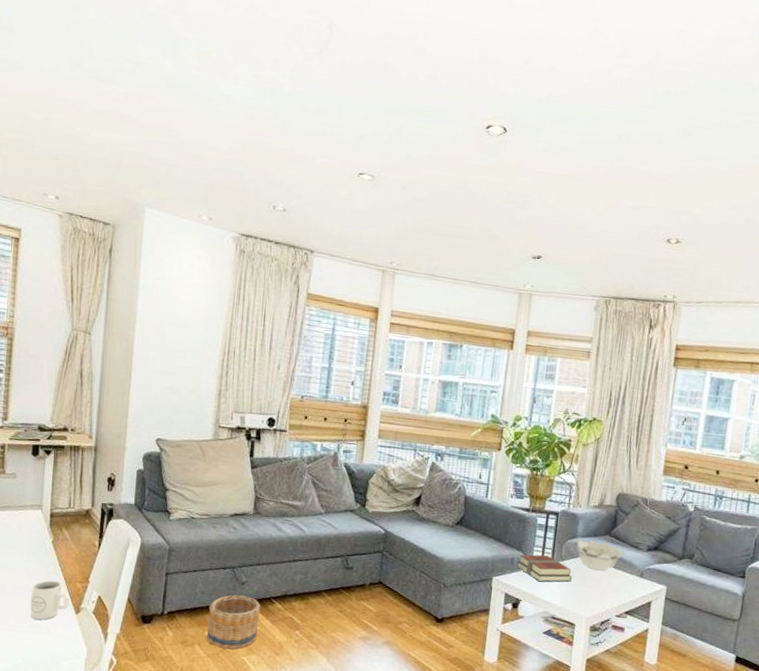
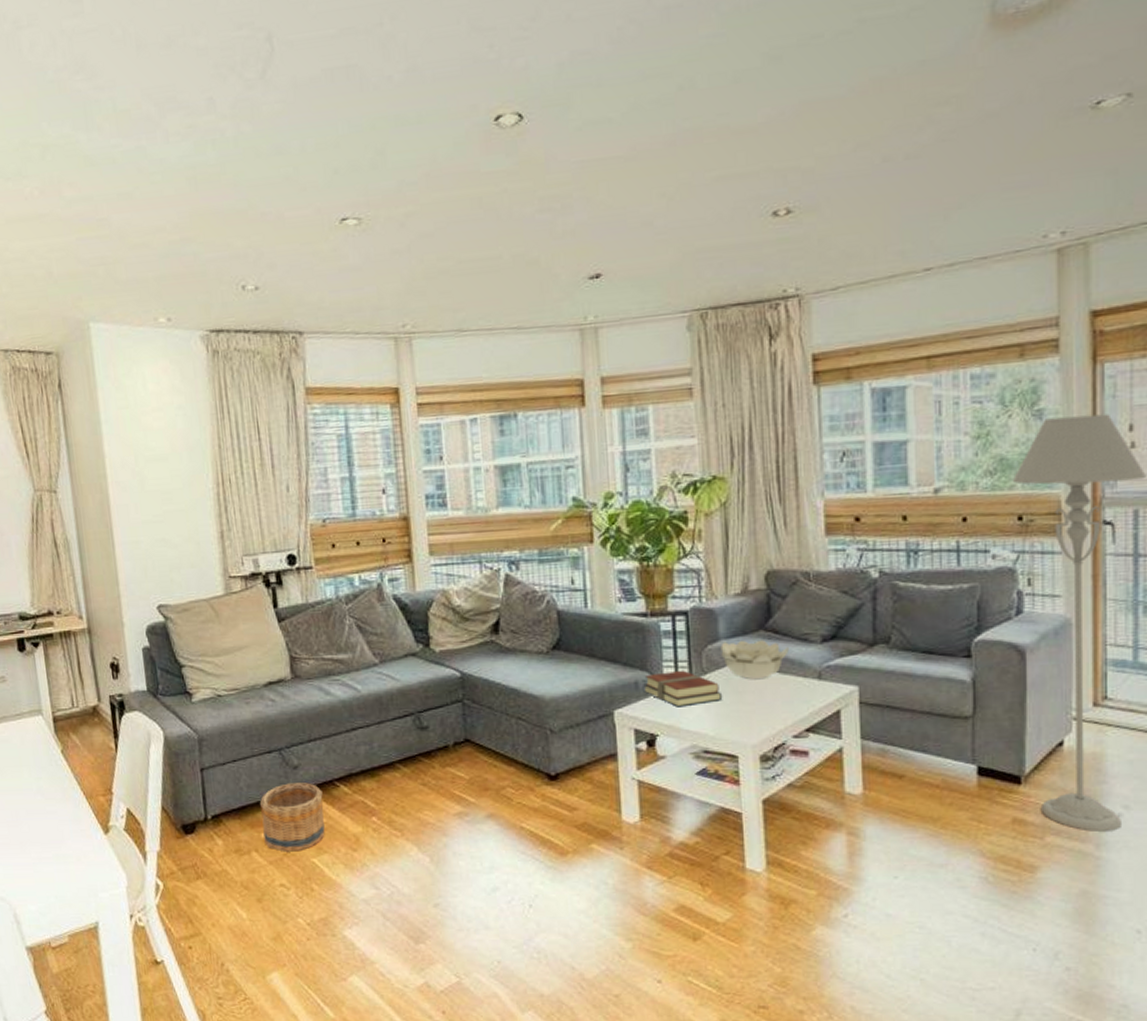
mug: present [30,580,70,620] -> none [49,797,95,847]

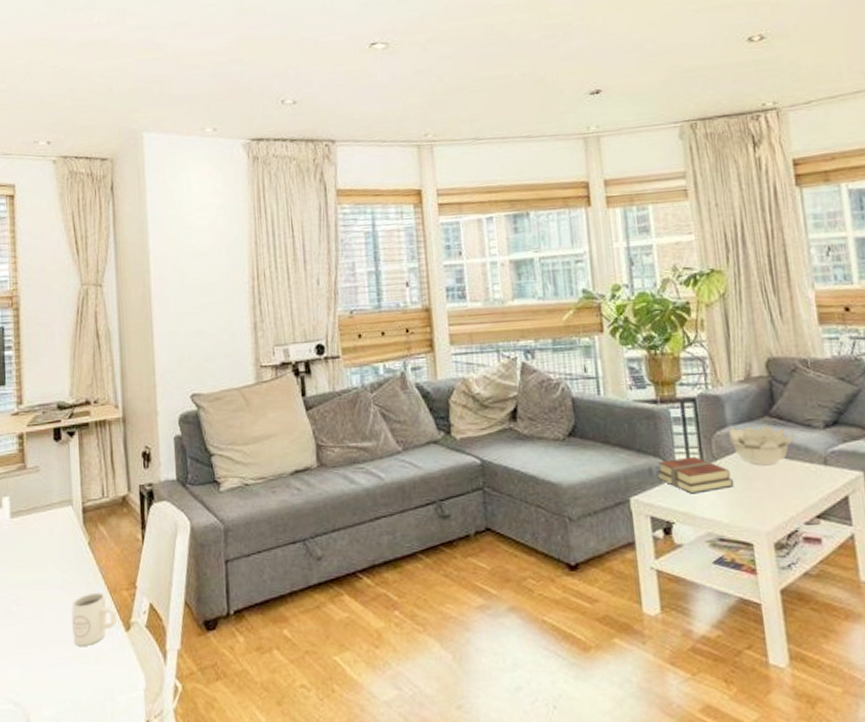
mug: none [49,797,95,847] -> present [71,592,117,646]
basket: present [259,782,325,852] -> none [282,574,347,650]

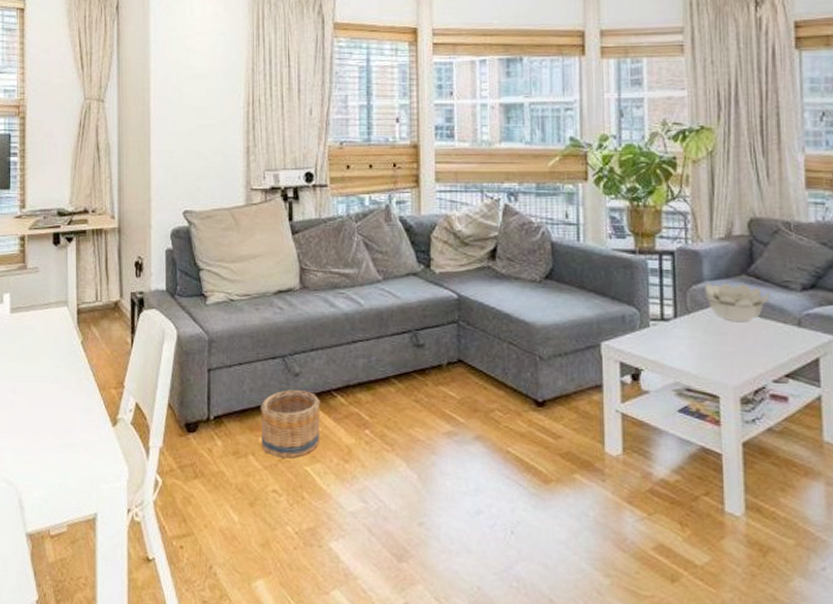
mug: present [71,592,117,646] -> none [63,388,105,436]
basket: none [282,574,347,650] -> present [260,390,320,459]
books: present [657,456,734,494] -> none [630,307,706,344]

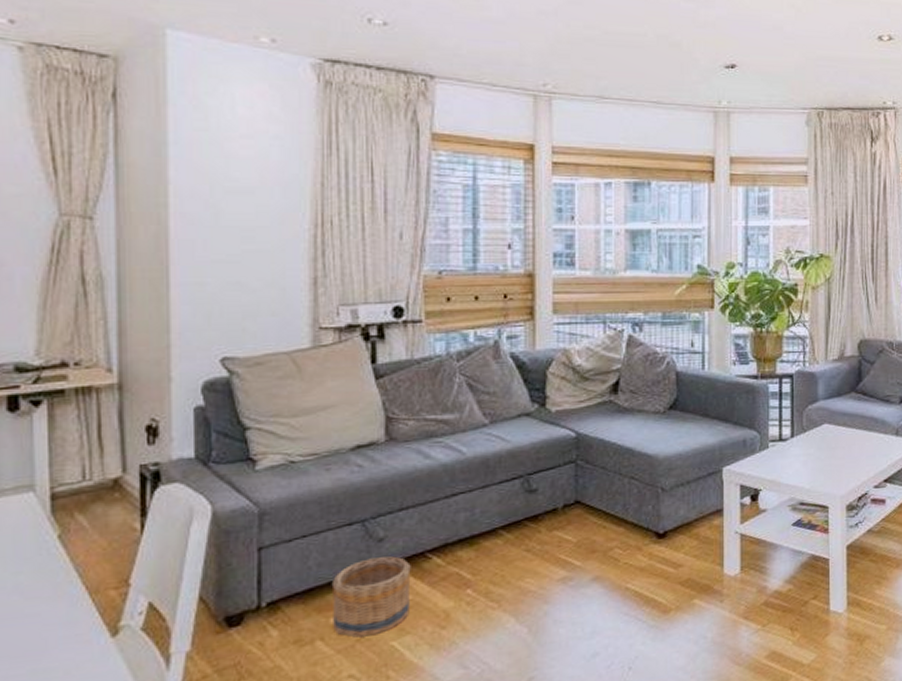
decorative bowl: present [704,282,770,323] -> none [819,400,874,437]

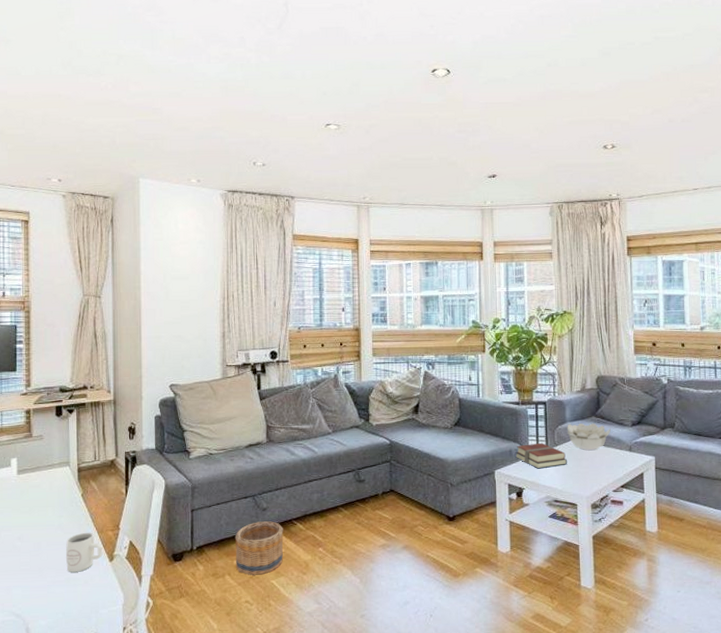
mug: none [29,594,99,660] -> present [66,532,103,572]
books: none [751,428,819,463] -> present [515,442,568,469]
decorative bowl: none [819,400,874,437] -> present [567,422,611,451]

